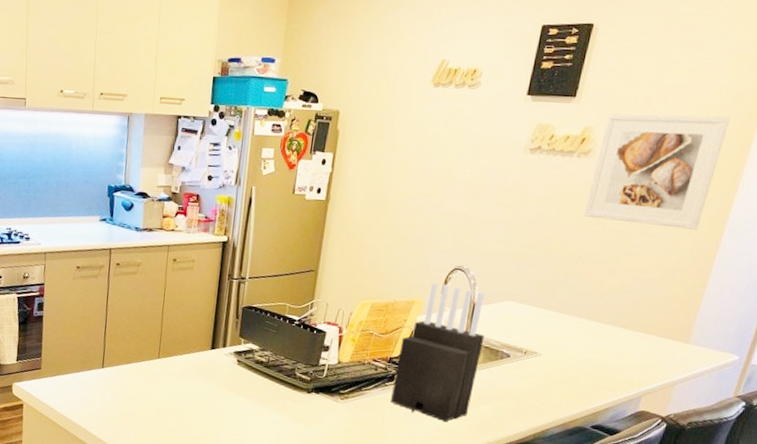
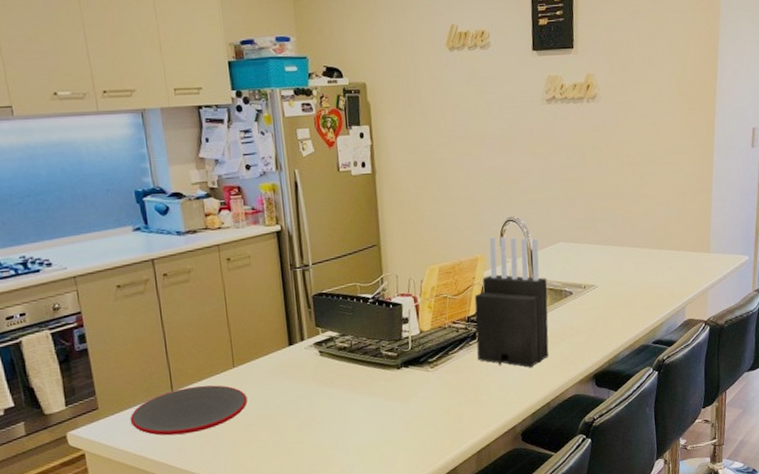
plate: none [63,367,164,408] -> present [130,385,248,436]
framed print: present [584,113,730,230] -> none [603,53,697,155]

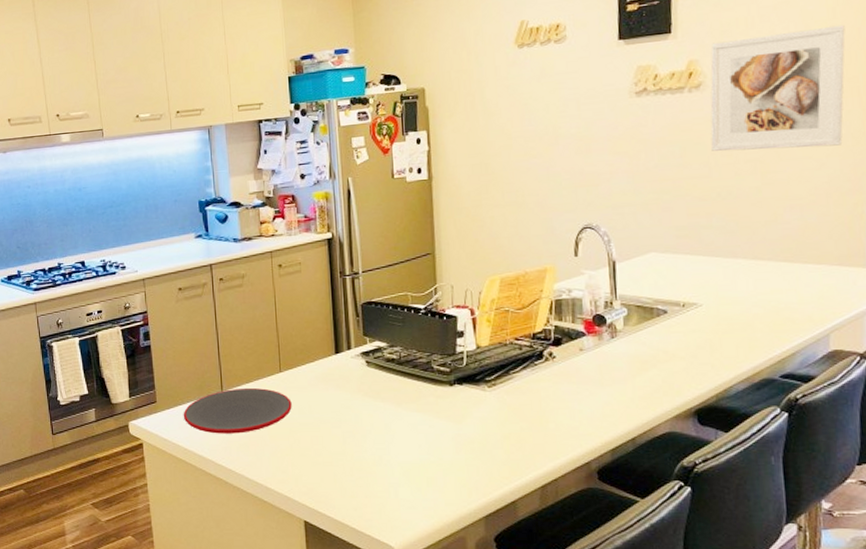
knife block: present [474,236,549,367] -> none [541,245,635,395]
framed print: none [603,53,697,155] -> present [710,24,845,152]

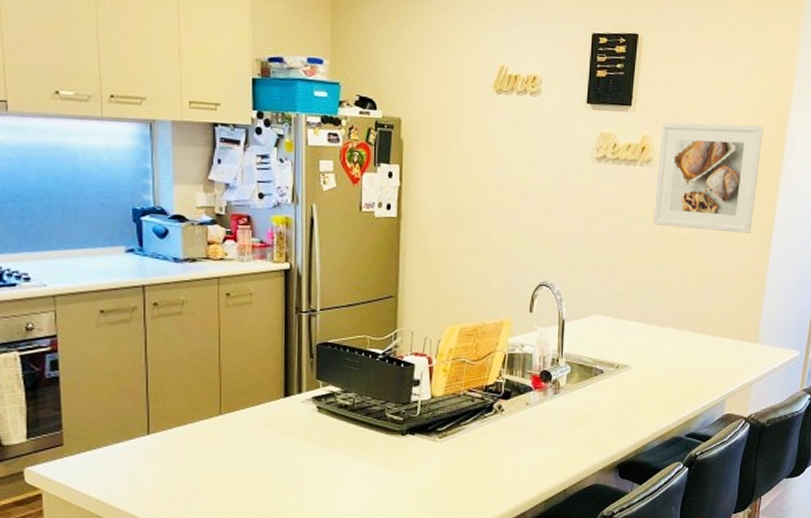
plate: present [183,387,292,434] -> none [97,431,231,483]

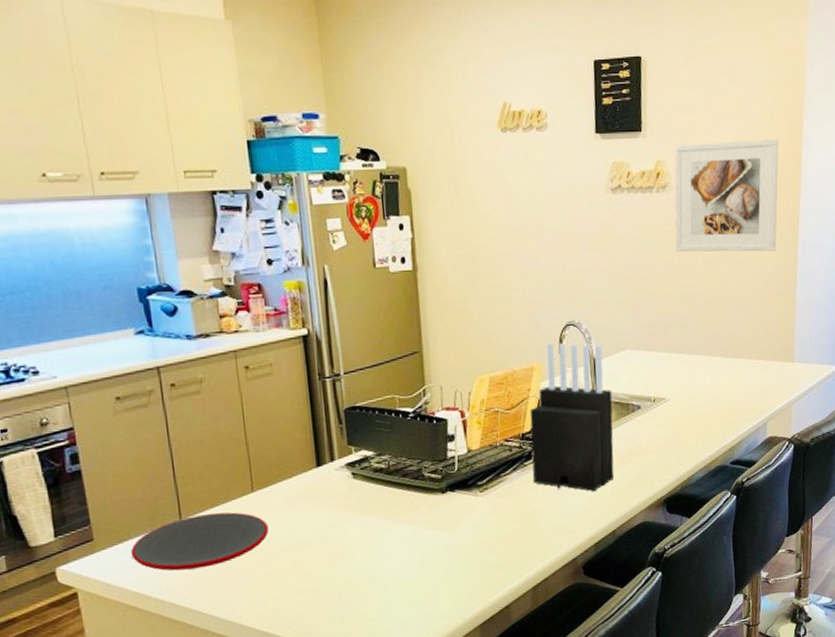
plate: none [97,431,231,483] -> present [130,512,269,571]
knife block: none [492,300,577,448] -> present [529,342,614,491]

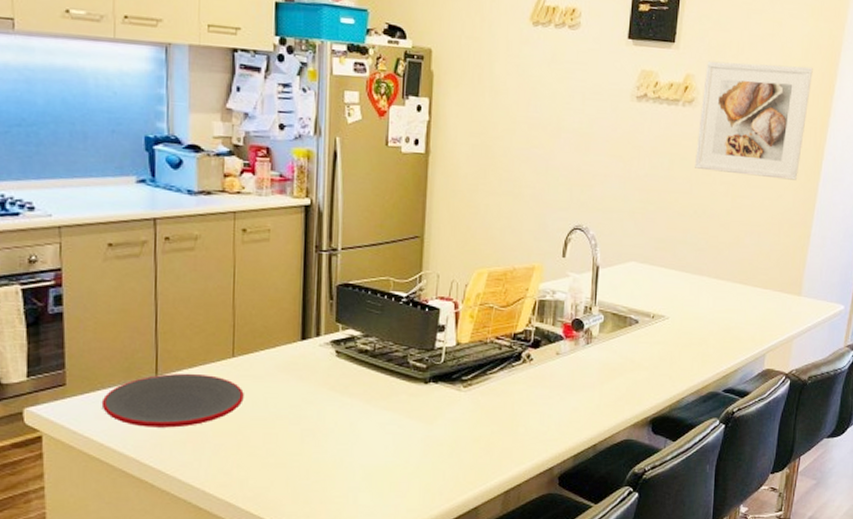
knife block: present [529,342,614,491] -> none [520,244,611,401]

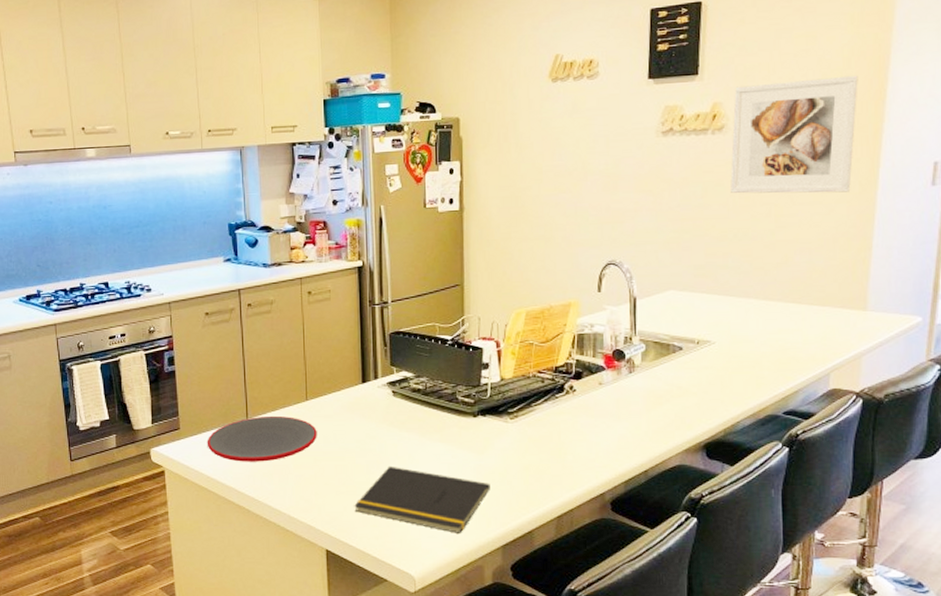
notepad: none [283,435,438,510] -> present [354,466,490,533]

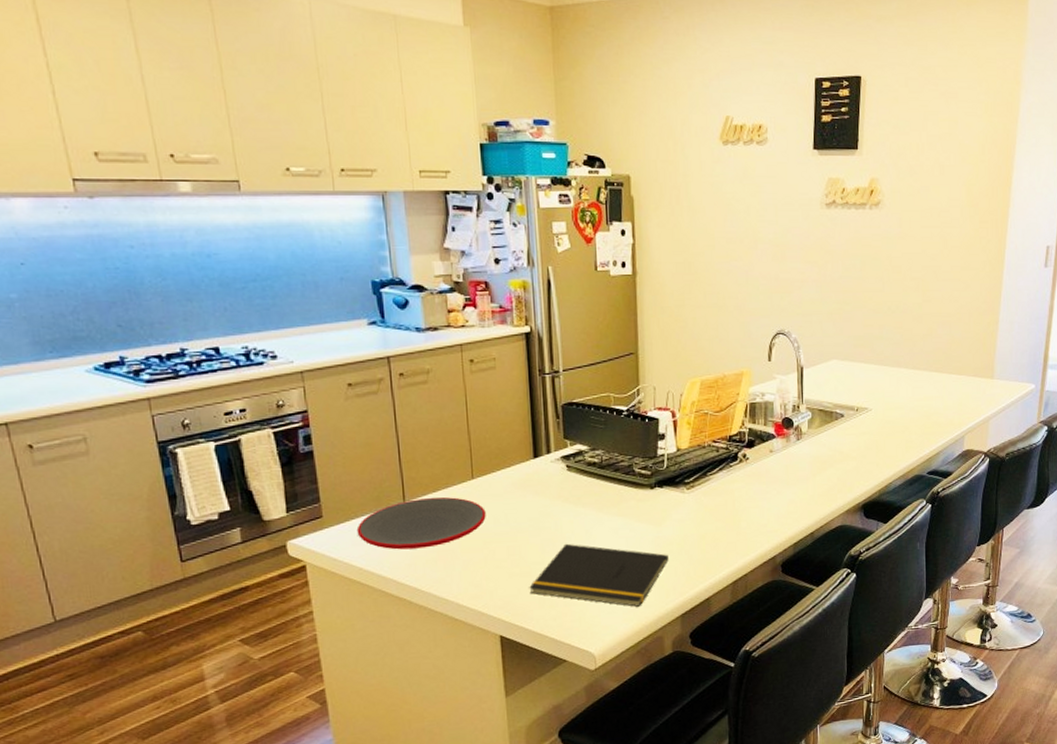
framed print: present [730,75,858,194] -> none [885,161,990,271]

